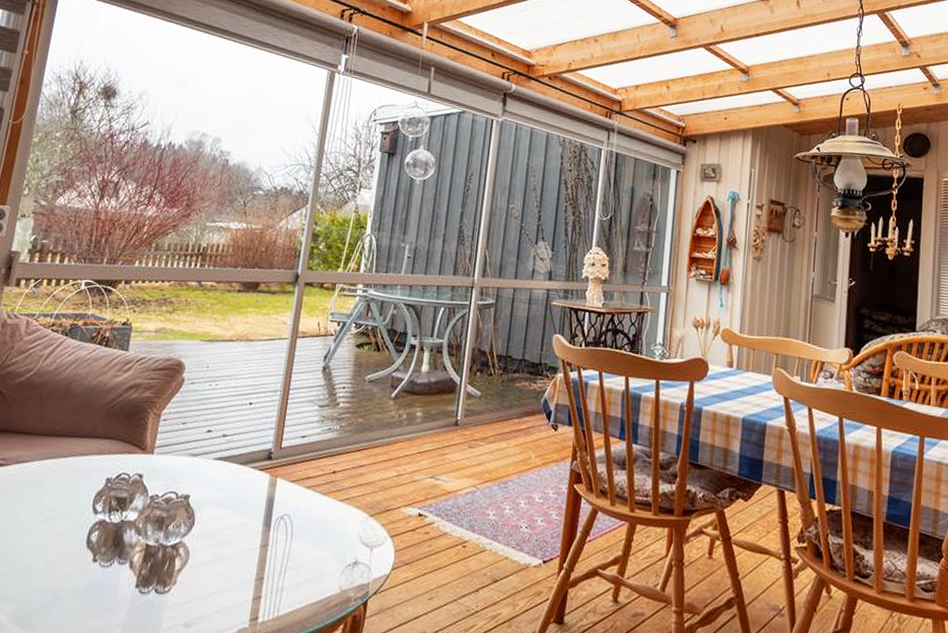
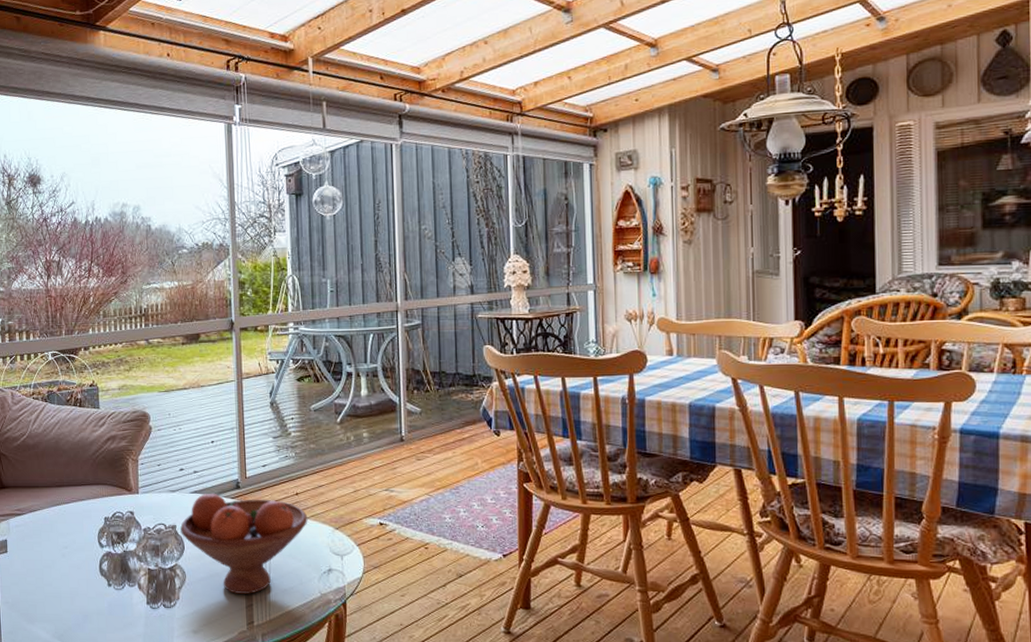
fruit bowl: none [193,461,342,584] -> present [180,493,308,594]

